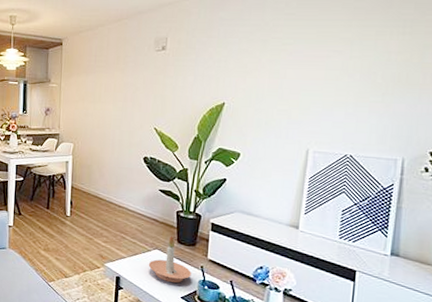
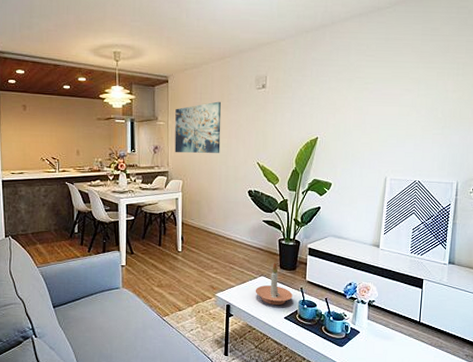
wall art: none [66,64,117,117] -> present [174,101,222,153]

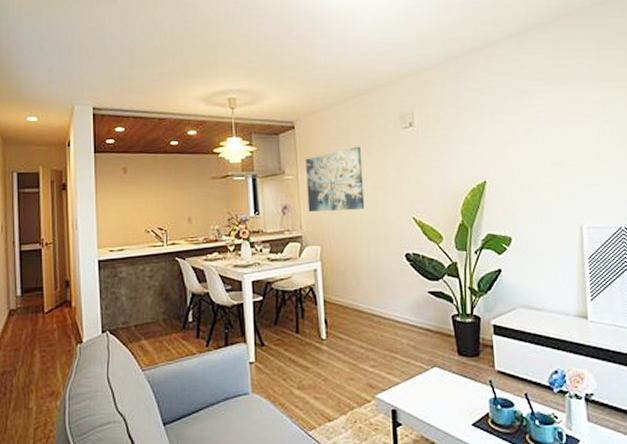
candle holder: present [255,262,293,305] -> none [428,347,480,407]

